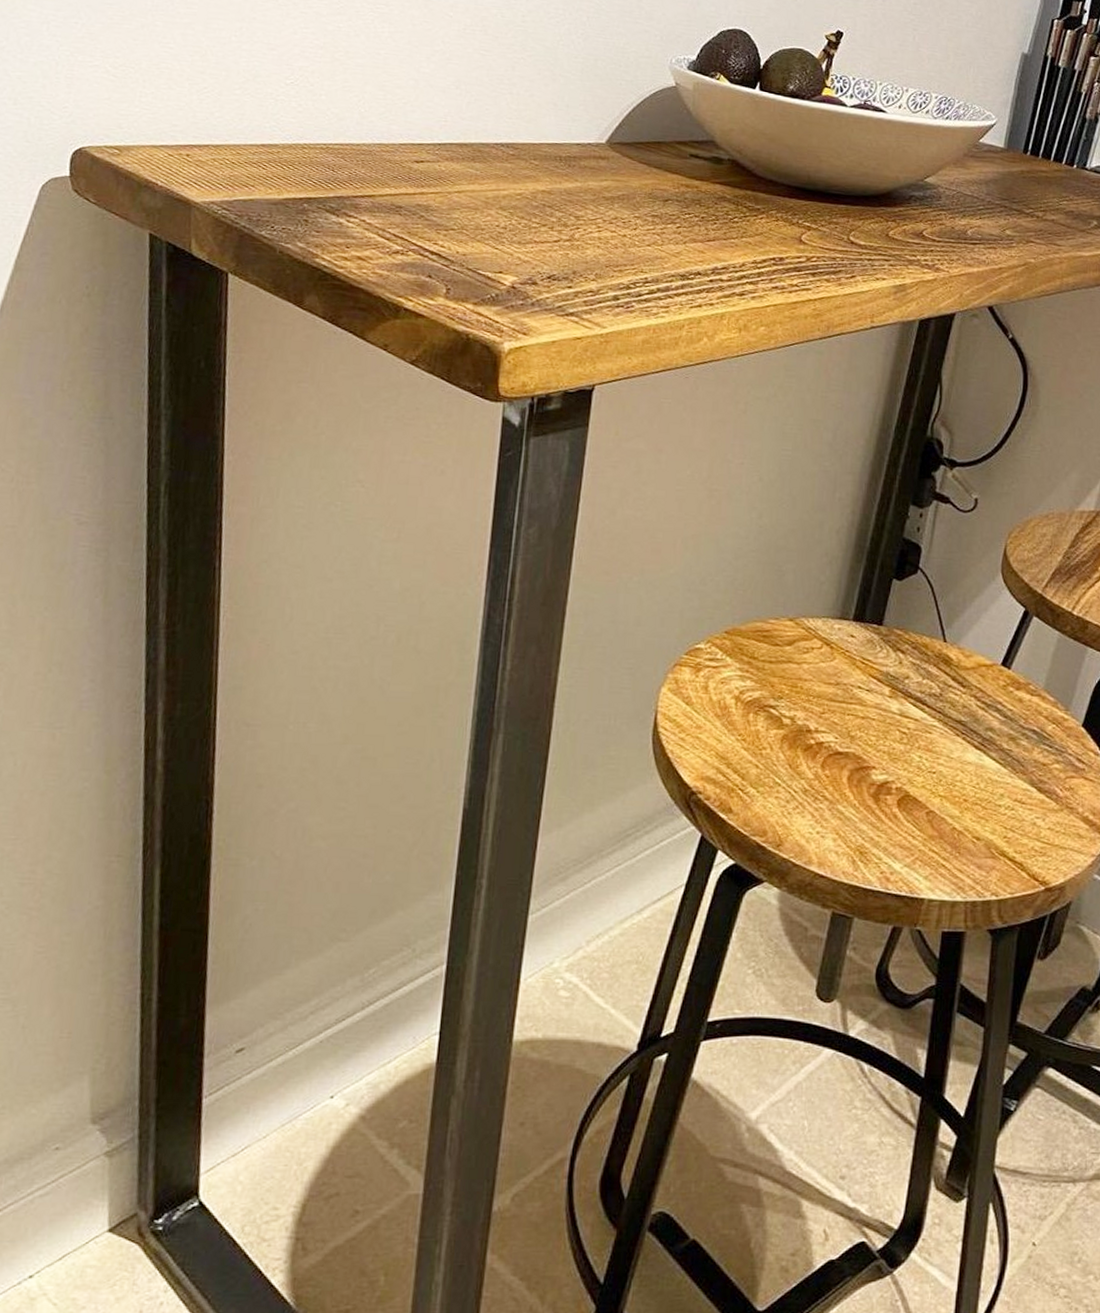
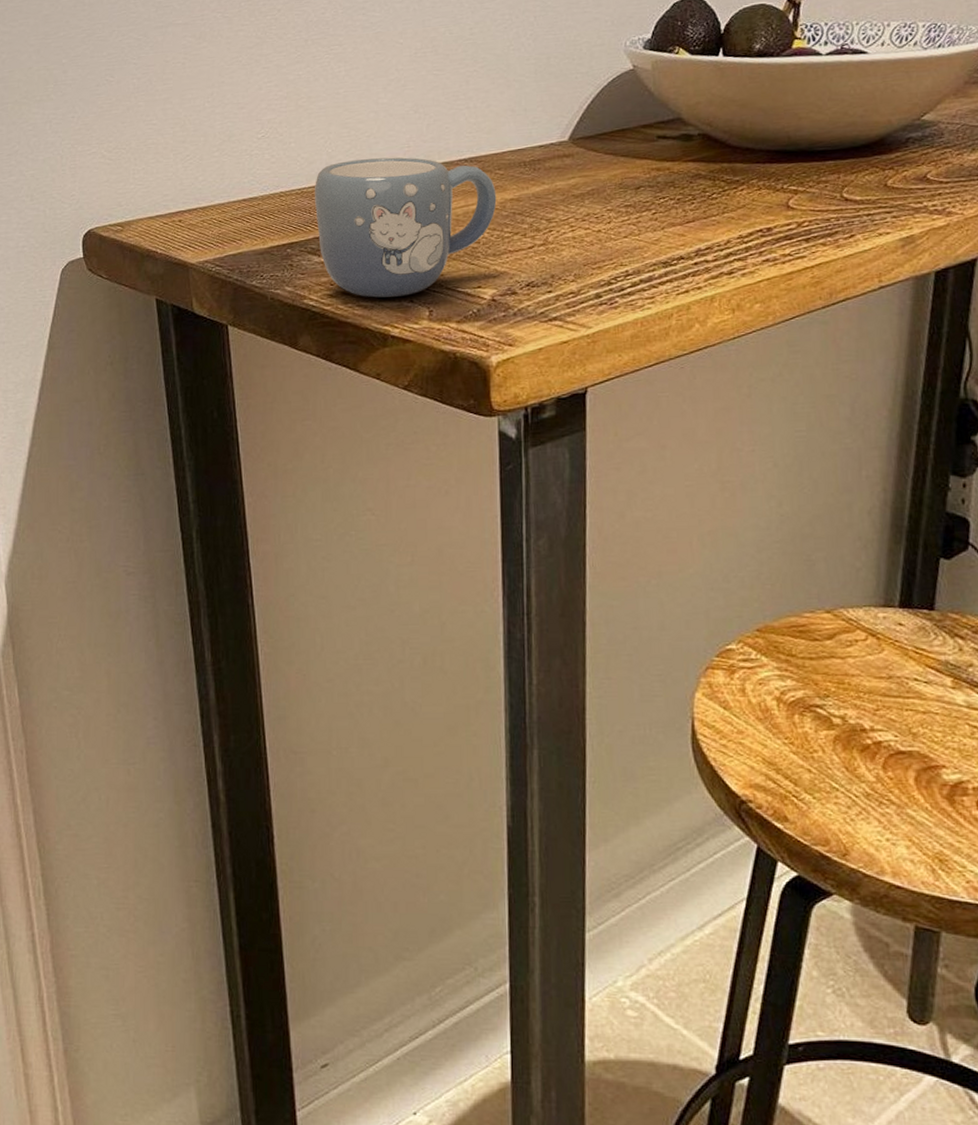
mug: none [339,124,529,270] -> present [315,157,497,298]

